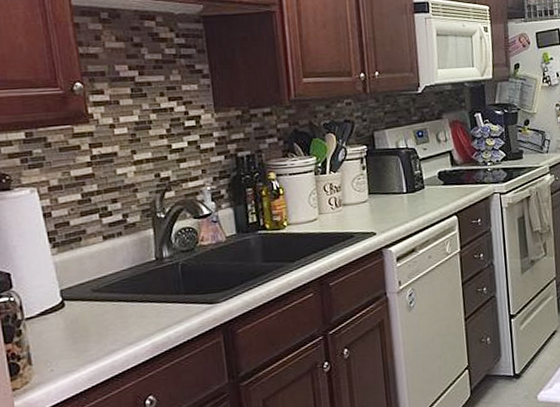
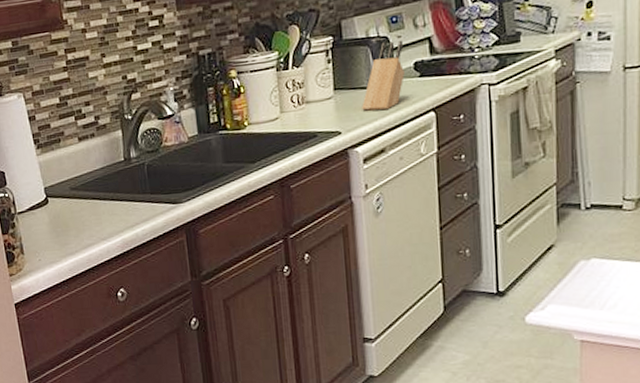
knife block: none [394,152,430,214] -> present [362,40,405,111]

